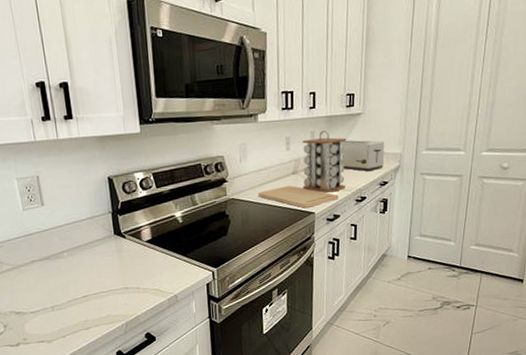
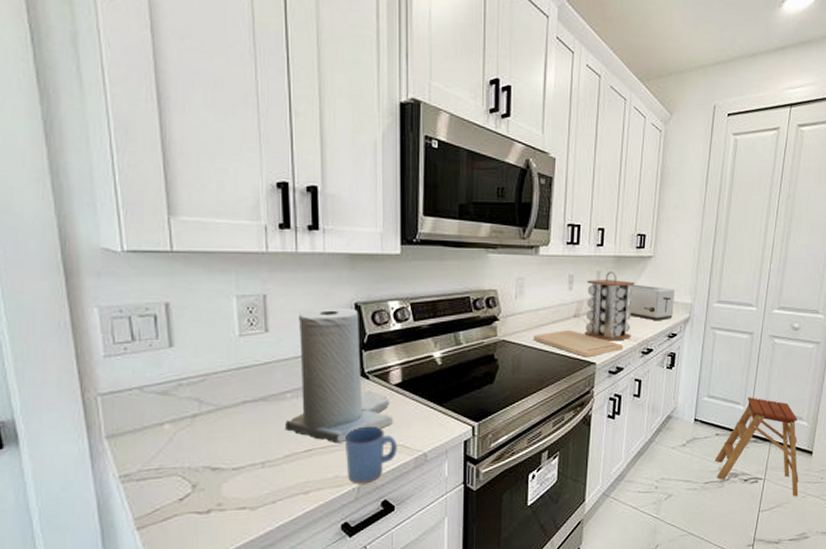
paper towel: none [65,181,149,290] -> present [285,307,394,444]
mug: none [111,275,154,321] -> present [344,425,397,484]
step ladder: none [428,233,510,320] -> present [714,397,799,497]

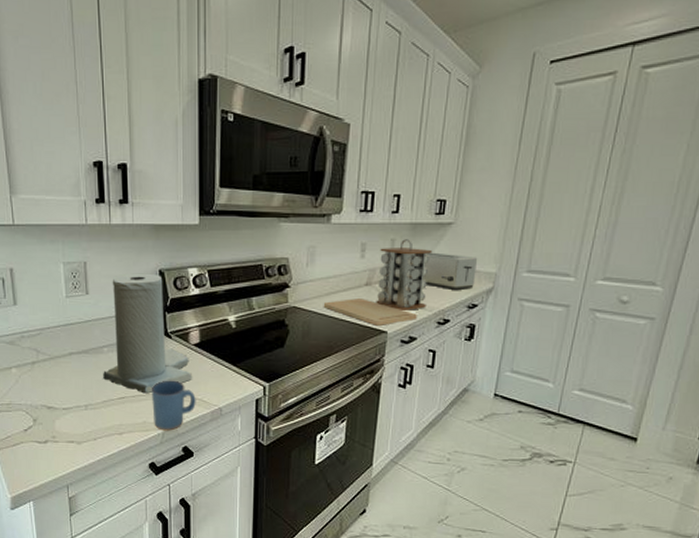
step ladder: present [714,397,799,497] -> none [515,374,620,485]

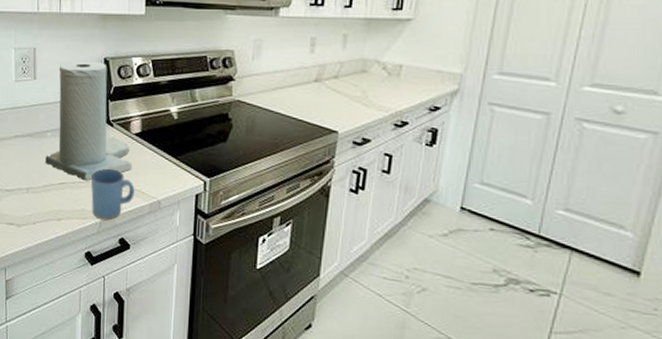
cutting board: present [323,298,417,325] -> none [269,95,371,125]
spice rack: present [376,239,433,310] -> none [326,35,389,110]
toaster: present [423,252,478,291] -> none [378,49,441,92]

